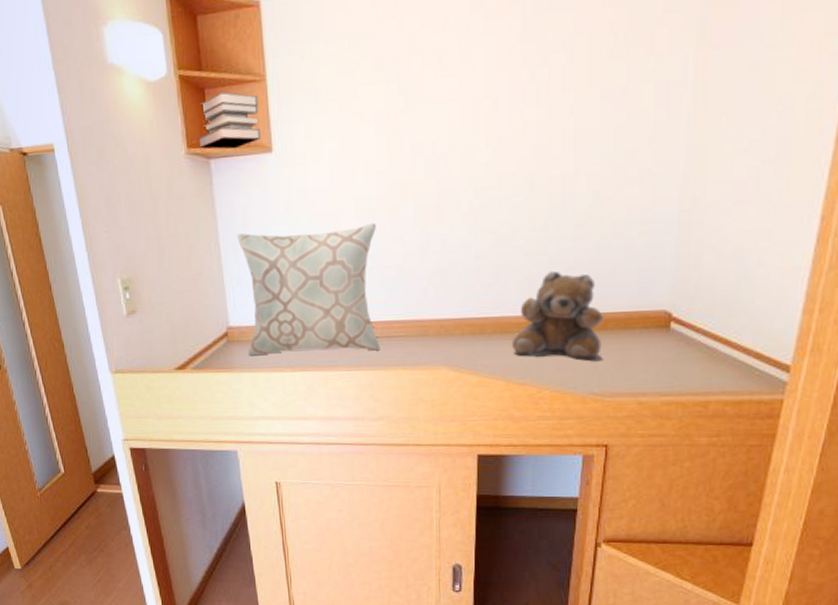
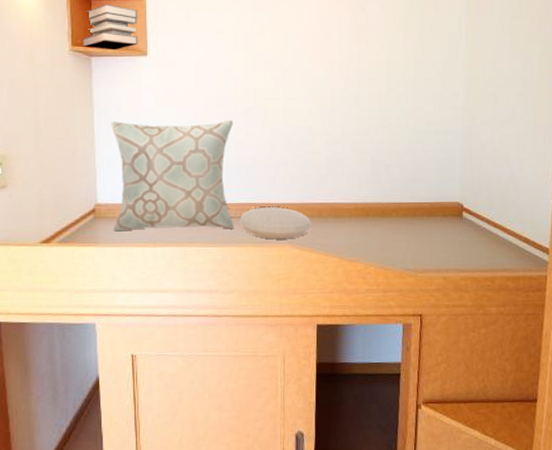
cushion: none [386,323,472,361] -> present [239,206,311,240]
teddy bear: present [512,270,605,362] -> none [344,167,415,243]

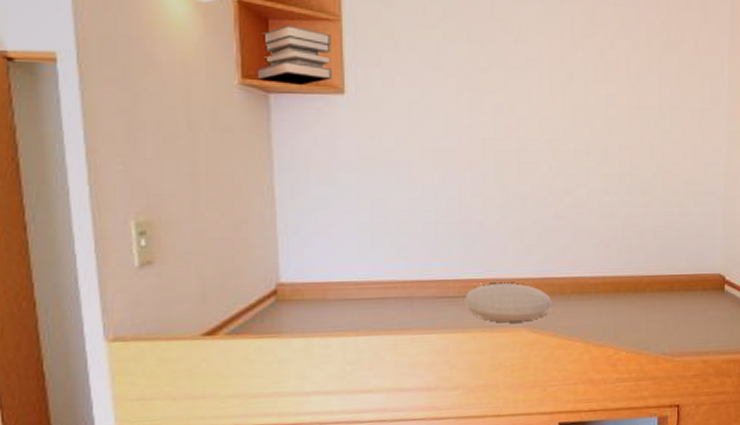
pillow: present [111,120,234,232] -> none [297,176,458,318]

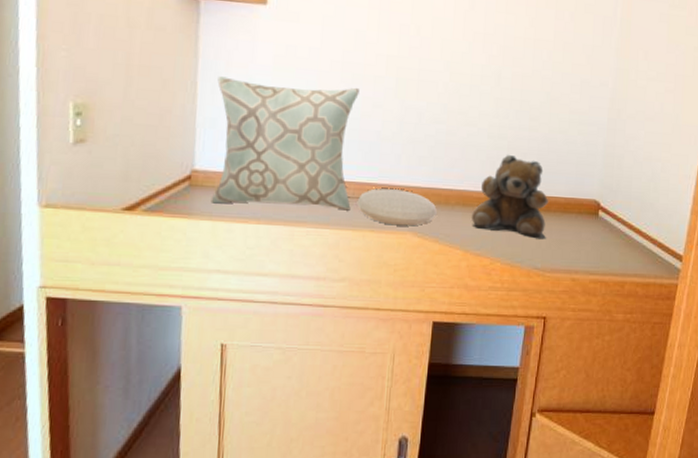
pillow: none [297,176,458,318] -> present [212,76,359,211]
teddy bear: none [590,233,671,322] -> present [472,154,549,239]

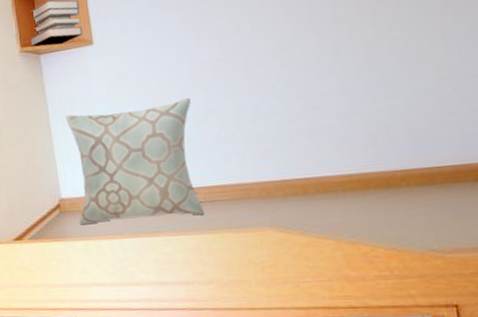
cushion: present [357,188,437,226] -> none [209,186,296,224]
teddy bear: present [472,154,549,239] -> none [337,129,437,217]

